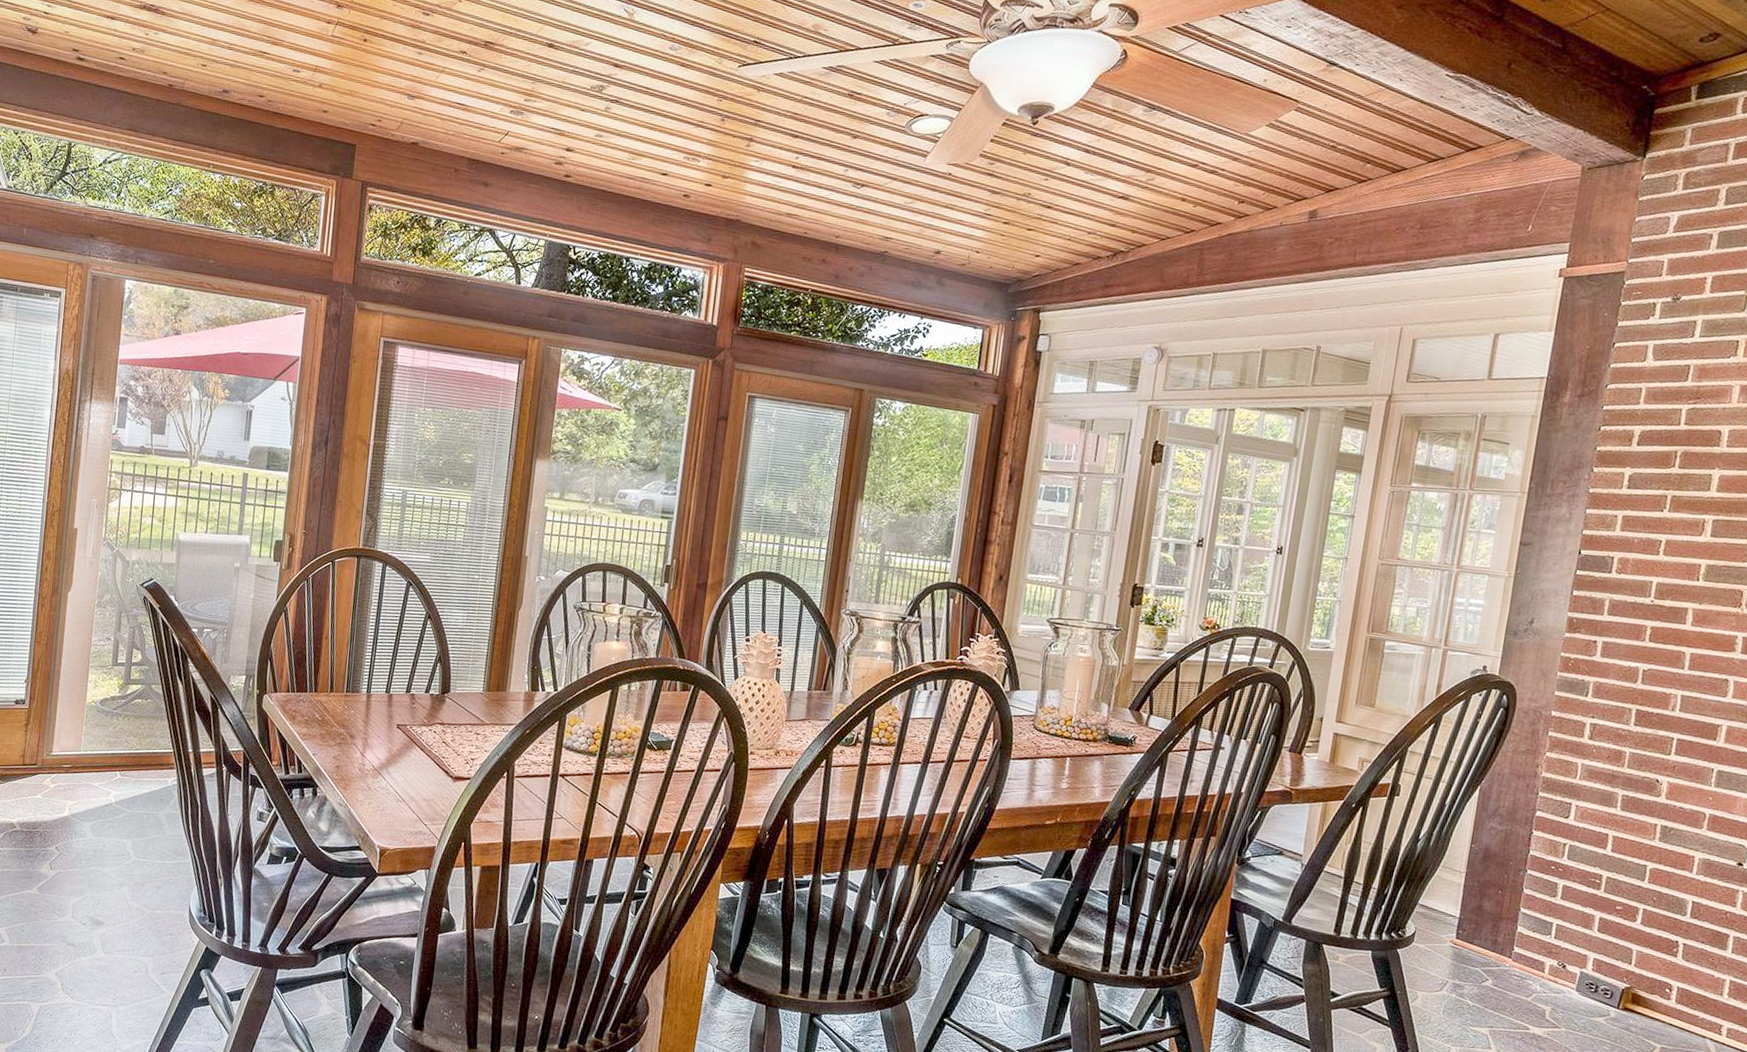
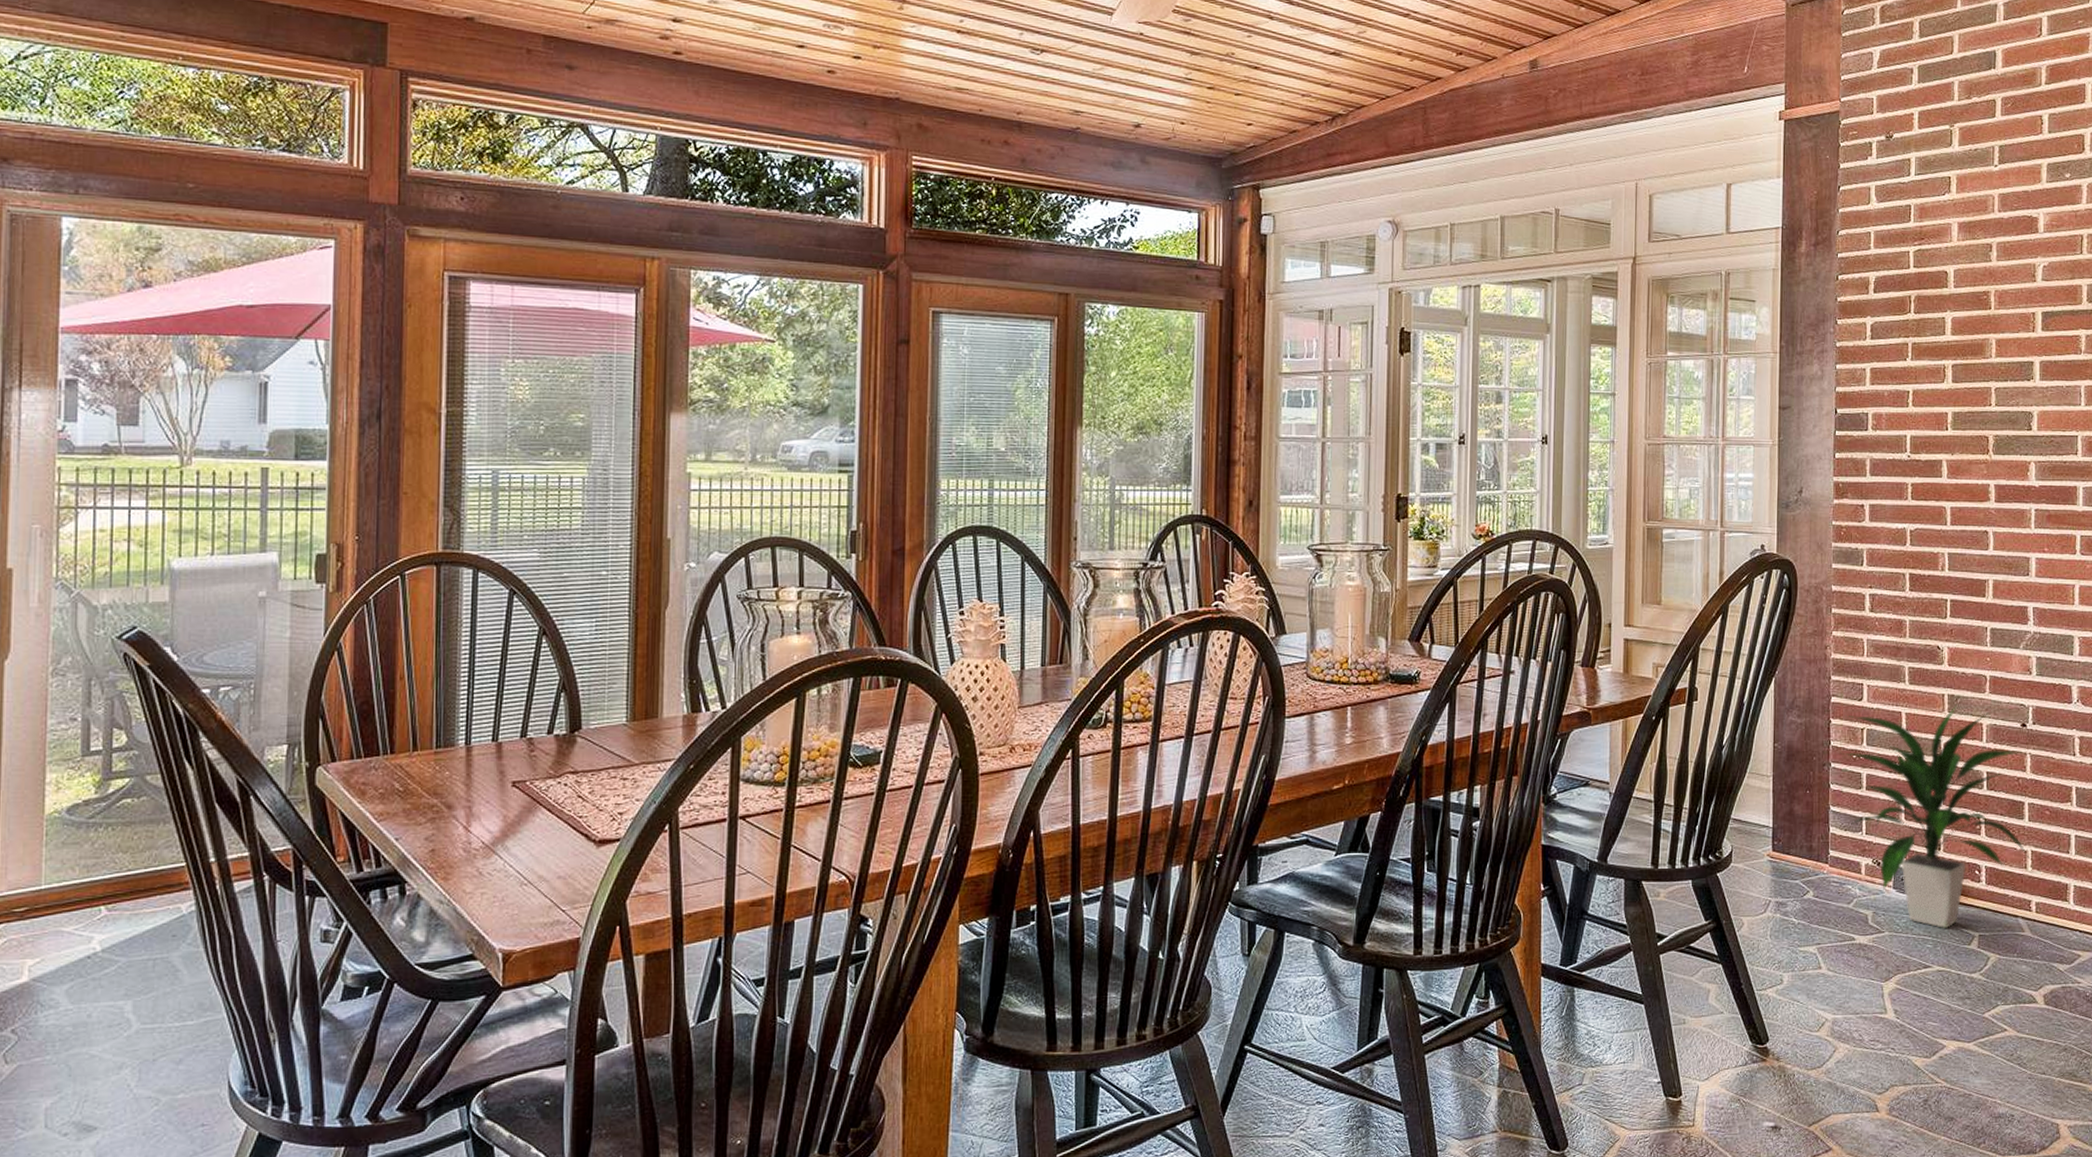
indoor plant: none [1538,830,1735,1036] -> present [1840,706,2030,929]

